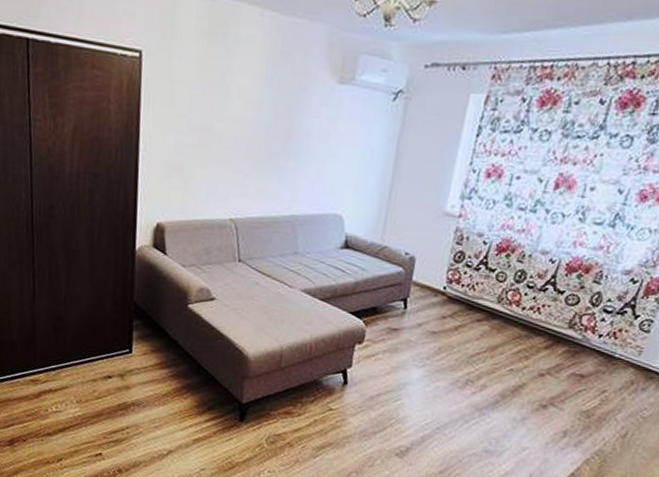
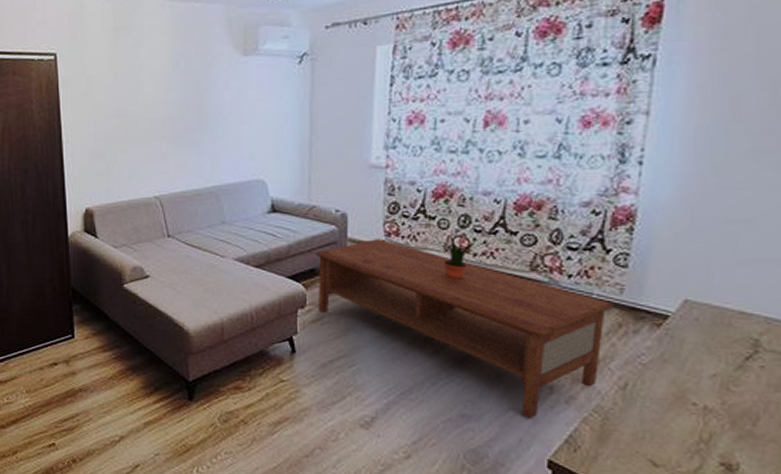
coffee table: none [373,284,633,458] -> present [316,239,615,420]
potted plant: none [494,293,528,330] -> present [444,239,477,279]

